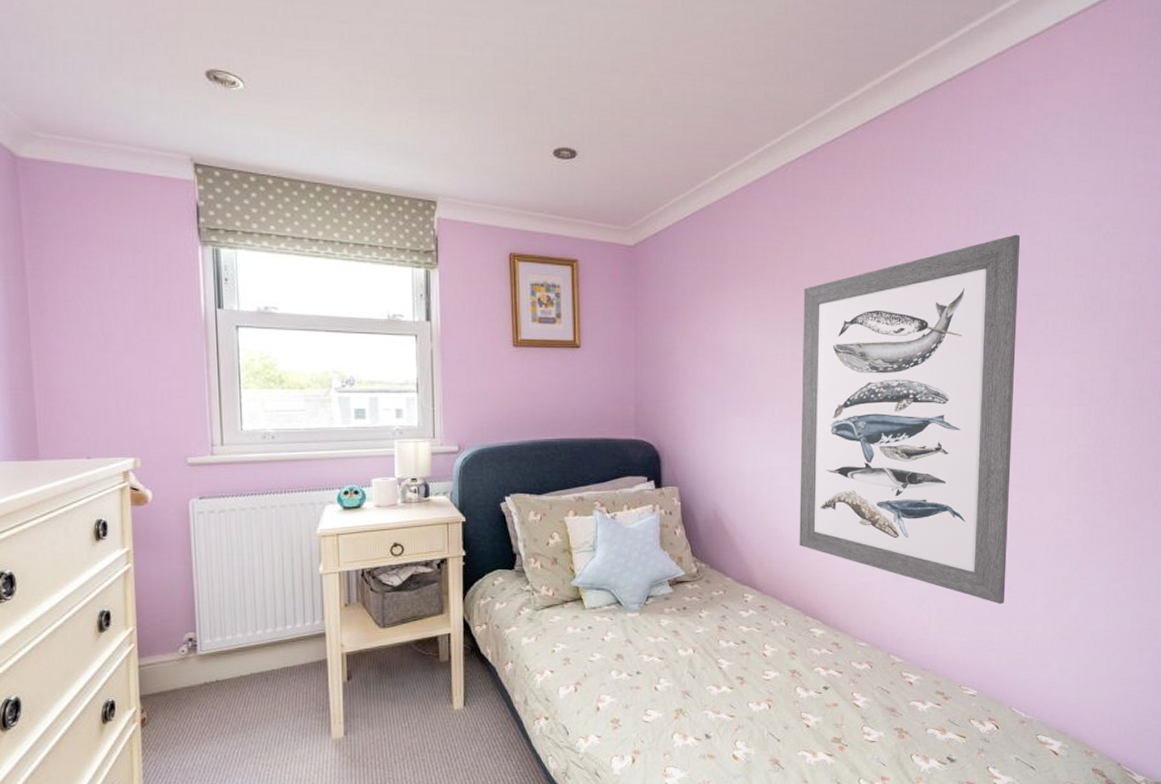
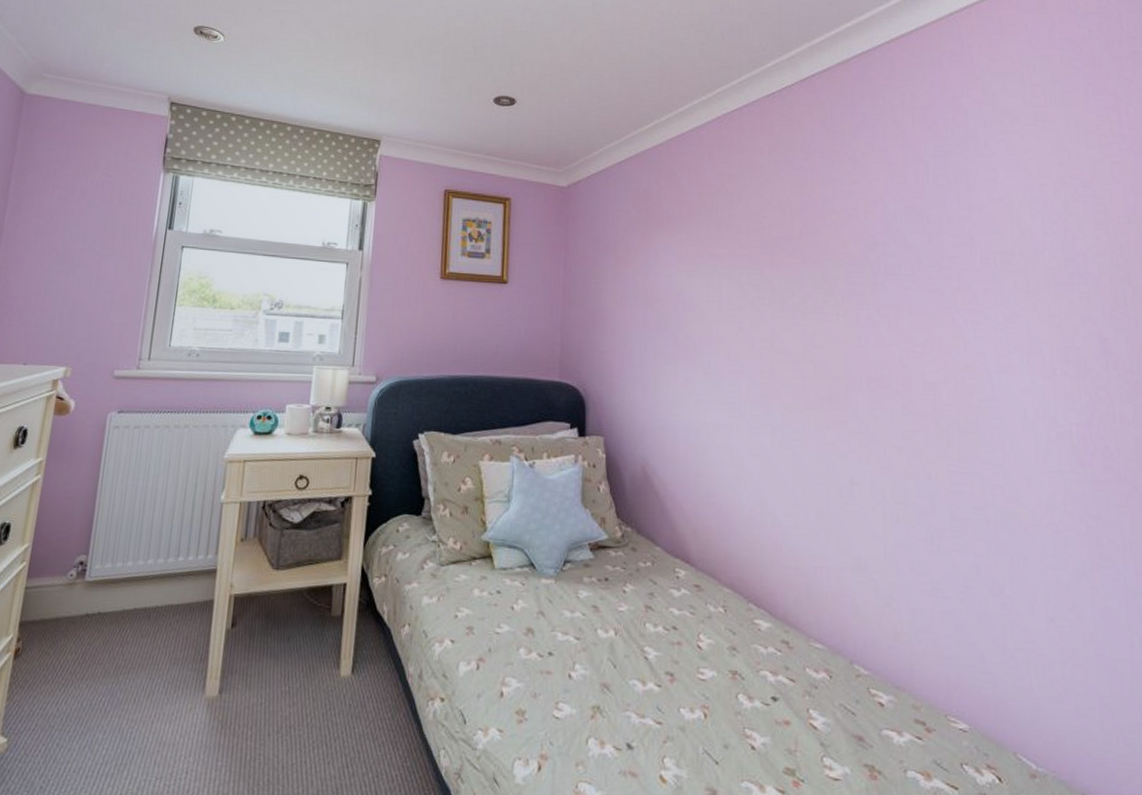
wall art: present [799,234,1021,604] -> none [739,190,995,612]

